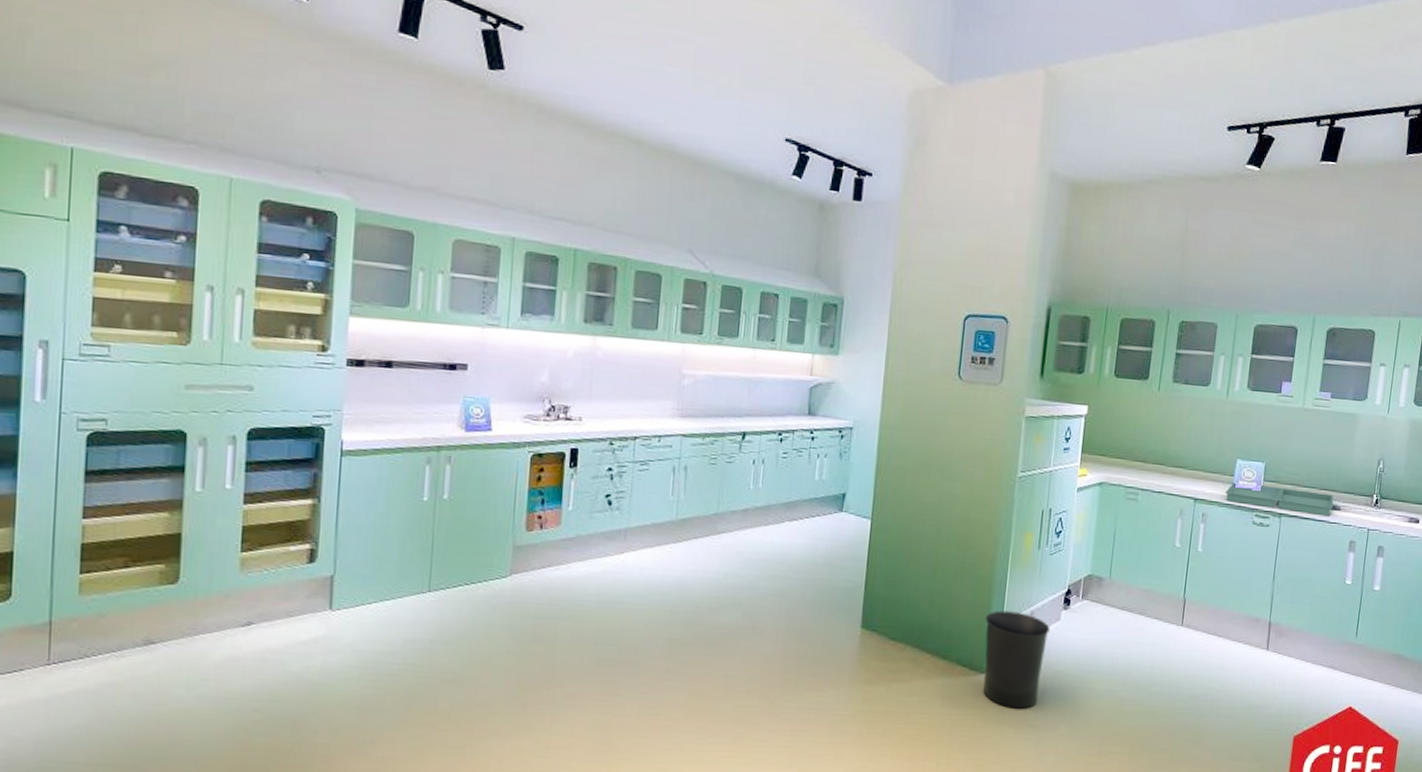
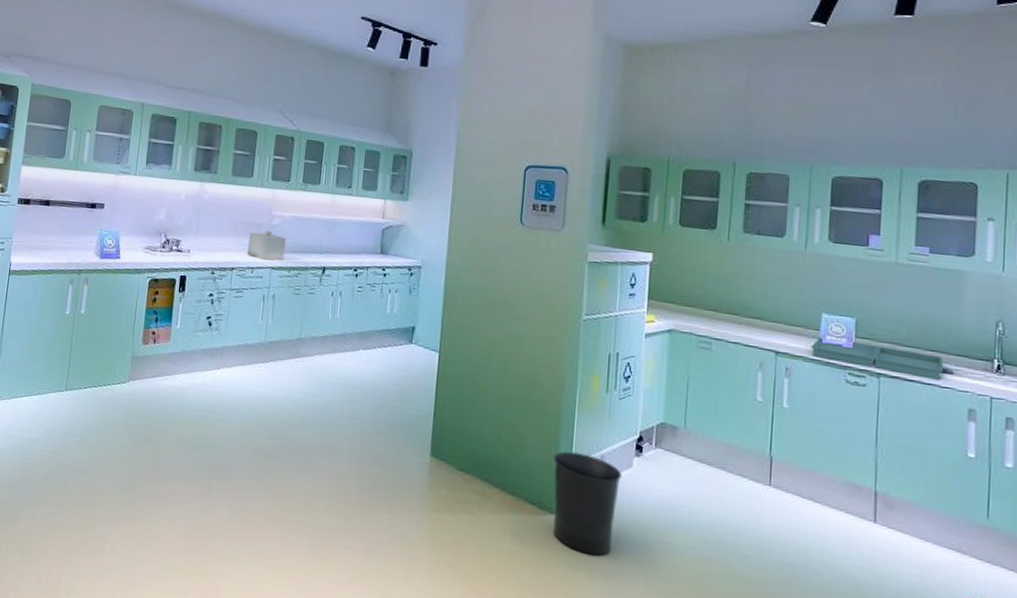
canister: none [653,391,700,428] -> present [247,230,286,261]

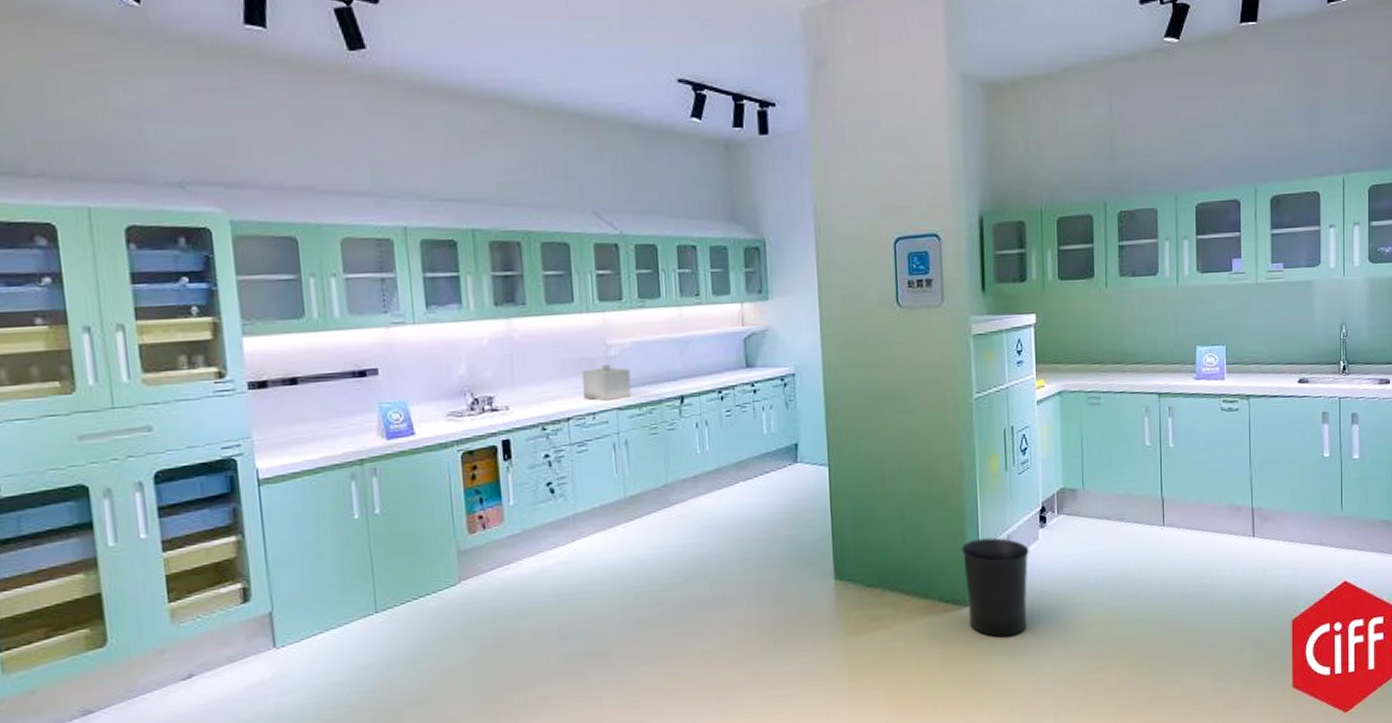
storage tray: present [811,335,944,380] -> none [1189,367,1301,392]

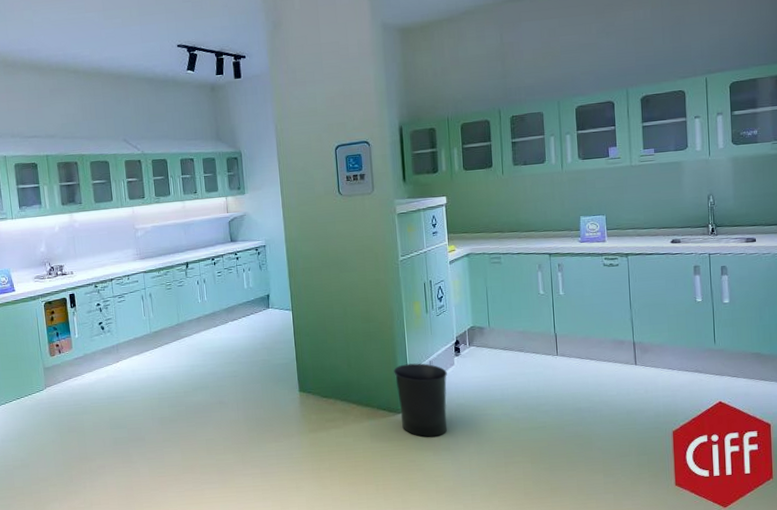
canister: present [582,364,632,402] -> none [120,242,153,268]

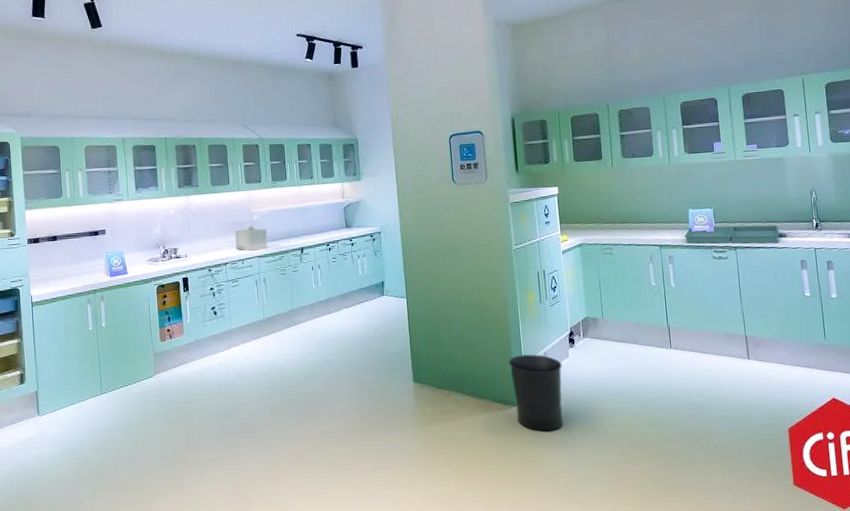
canister: none [120,242,153,268] -> present [235,226,268,252]
storage tray: none [575,231,674,252] -> present [684,225,780,244]

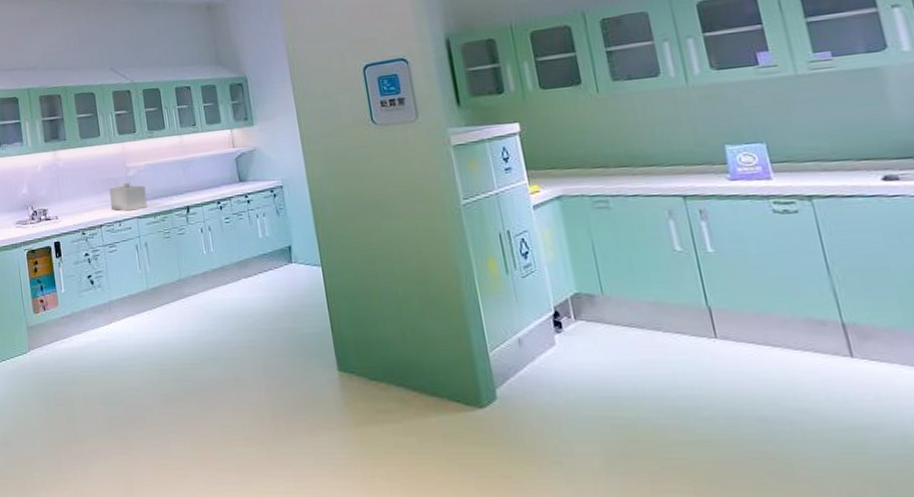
waste bin: present [508,354,564,432] -> none [467,340,556,444]
storage tray: present [684,225,780,244] -> none [722,163,887,193]

